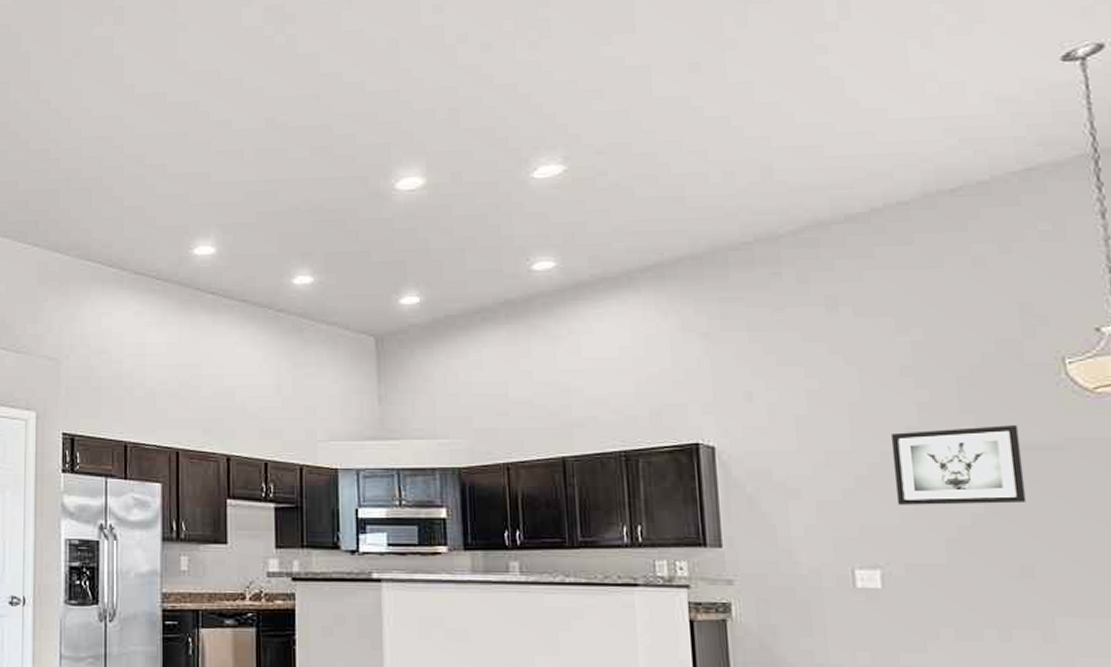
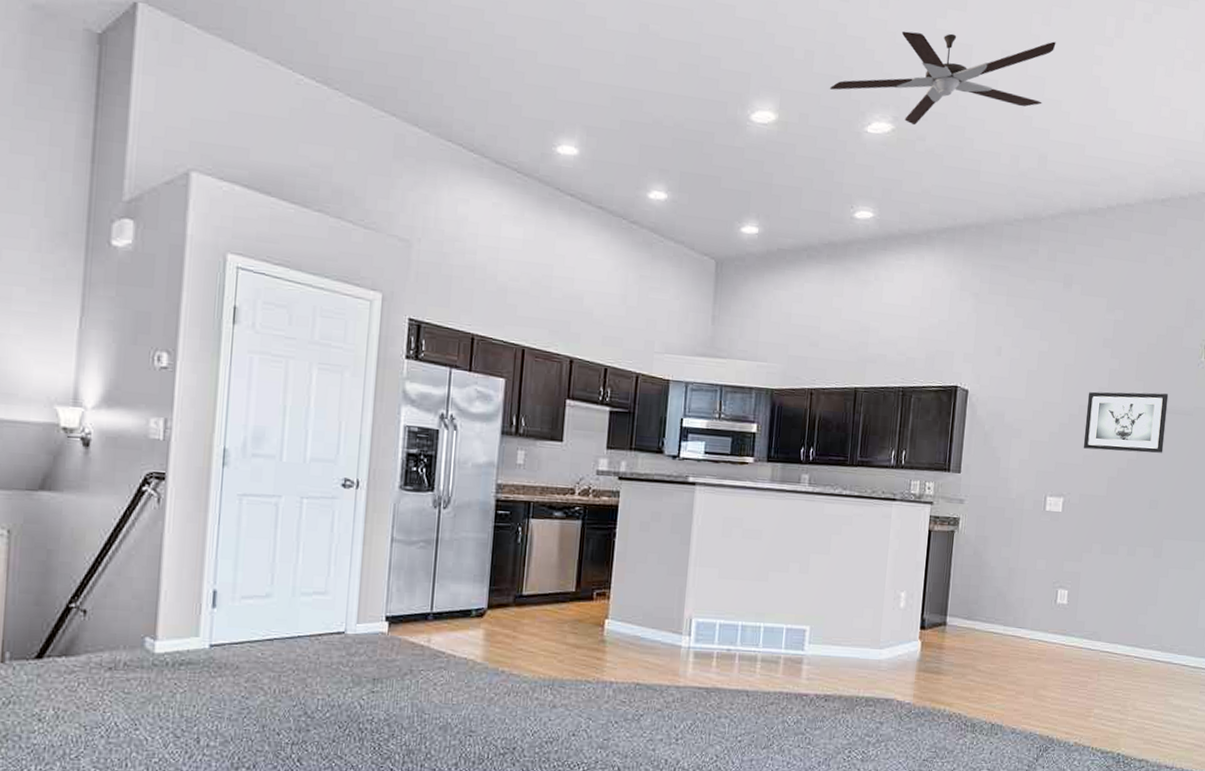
ceiling fan: none [481,41,760,162] -> present [829,31,1056,126]

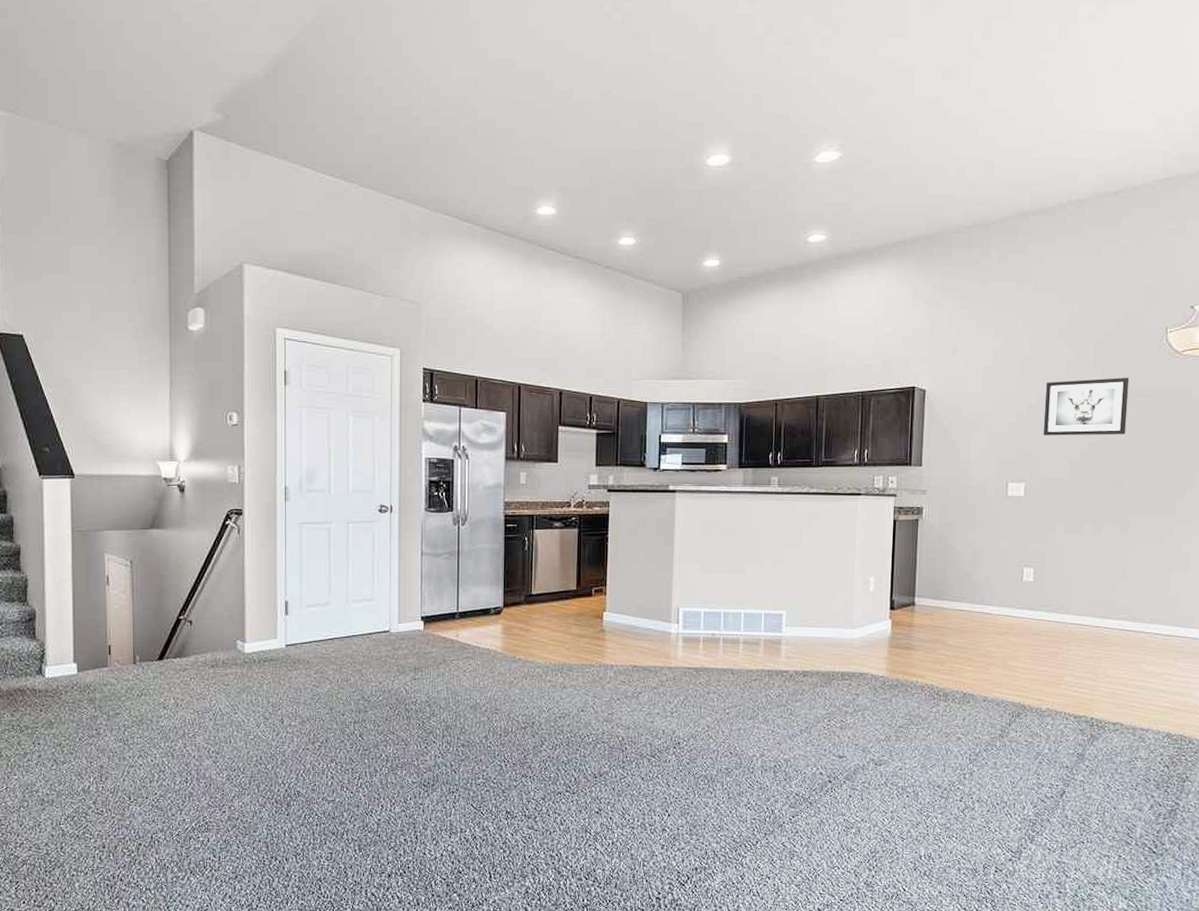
ceiling fan: present [829,31,1056,126] -> none [778,53,998,151]

